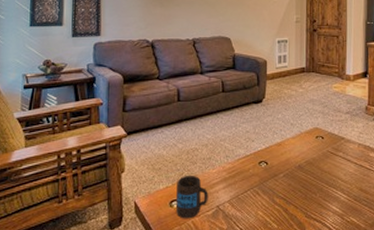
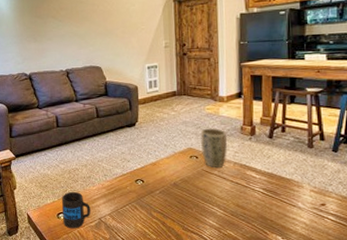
plant pot: none [327,107,352,149] -> present [201,128,227,167]

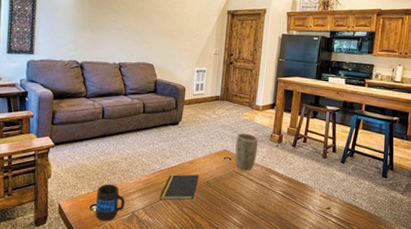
notepad: none [124,176,165,204] -> present [159,174,199,200]

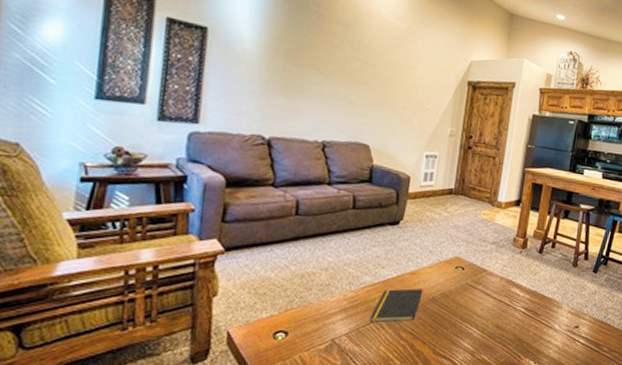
mug: present [95,183,125,222] -> none [280,302,323,353]
plant pot: present [235,133,258,170] -> none [469,236,498,282]

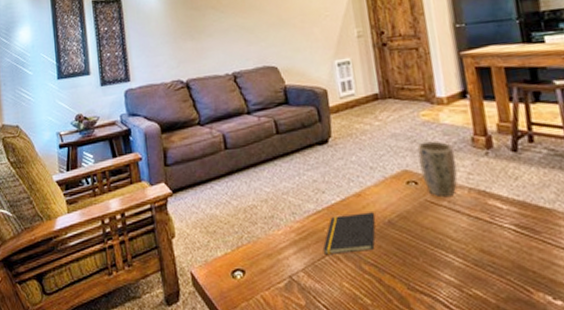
plant pot: none [469,236,498,282] -> present [417,141,458,197]

